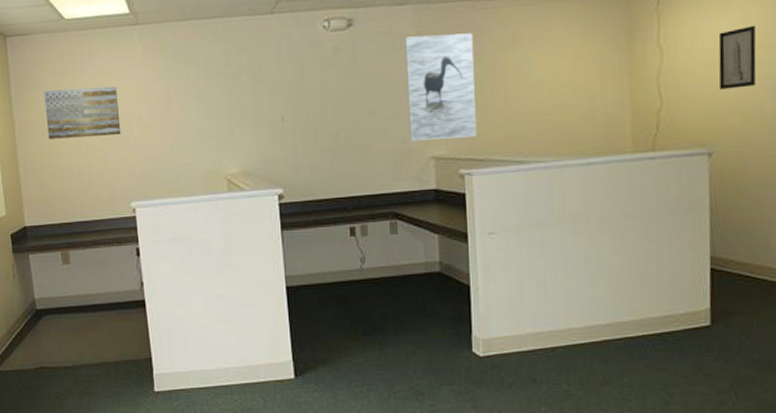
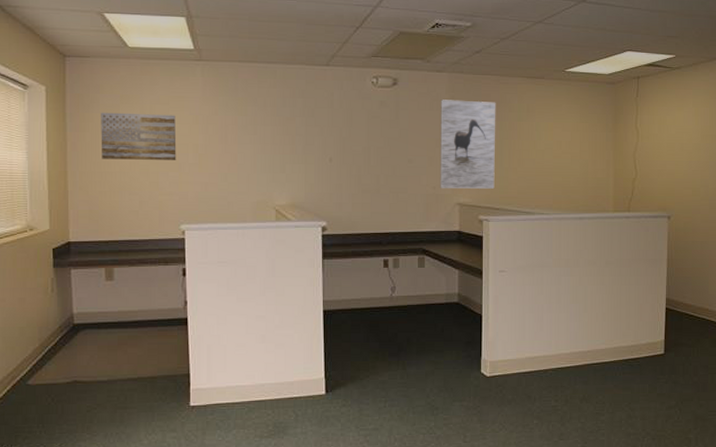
wall art: present [718,25,757,90] -> none [677,120,705,168]

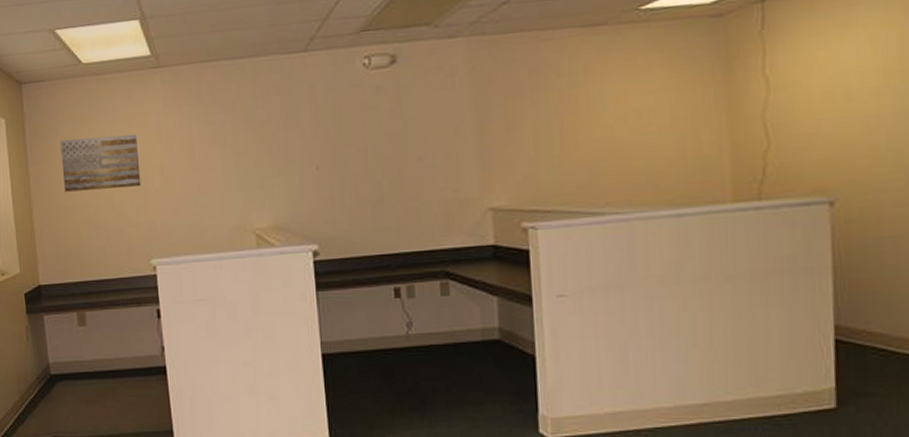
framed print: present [440,99,496,189] -> none [457,67,542,190]

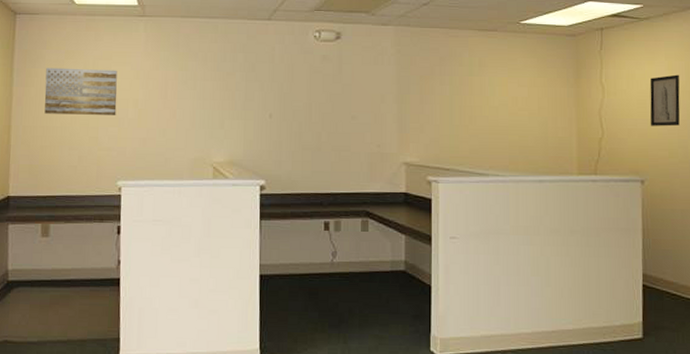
wall art: none [840,49,890,127] -> present [649,74,680,127]

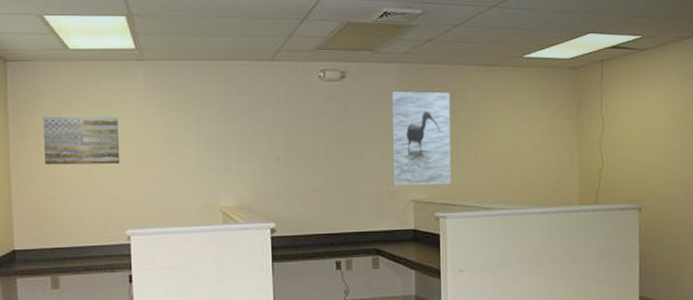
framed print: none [385,53,445,148] -> present [391,91,451,185]
wall art: present [649,74,680,127] -> none [647,104,676,155]

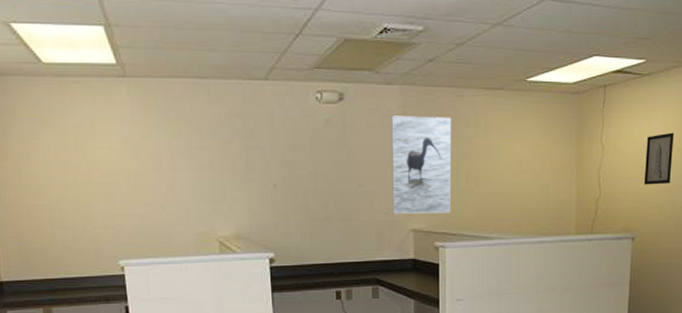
wall art: present [43,116,120,165] -> none [20,138,108,191]
wall art: none [647,104,676,155] -> present [643,132,675,185]

